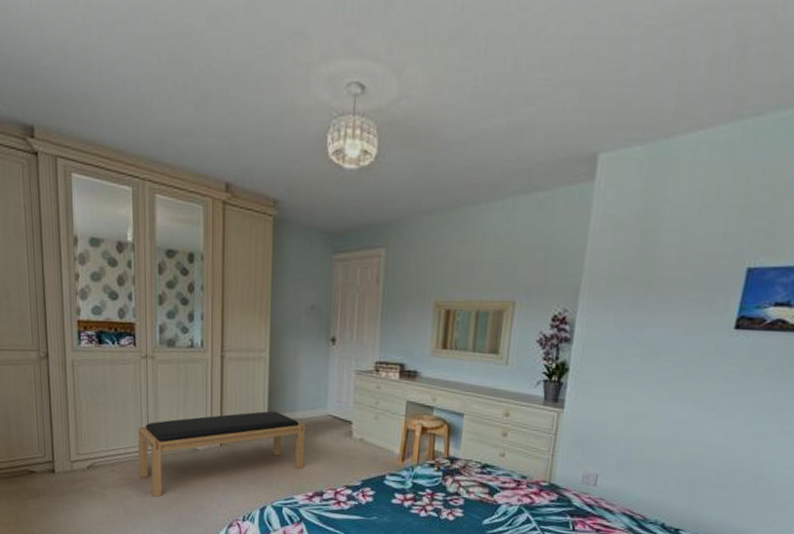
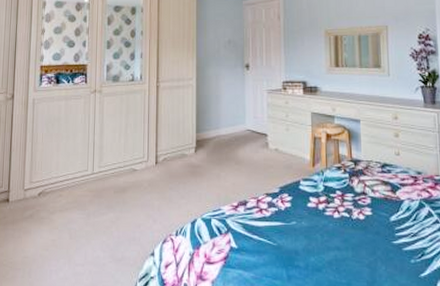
bench: present [138,411,305,497] -> none [83,130,228,218]

